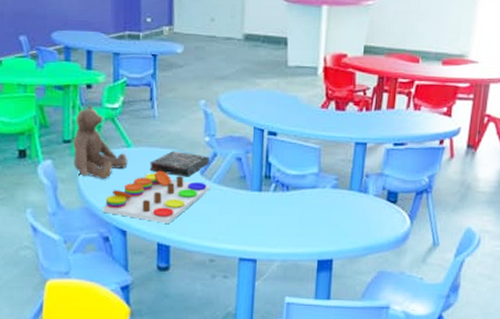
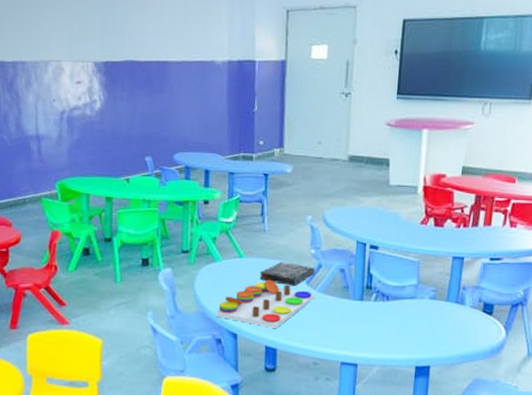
teddy bear: present [72,105,128,179] -> none [190,219,240,287]

